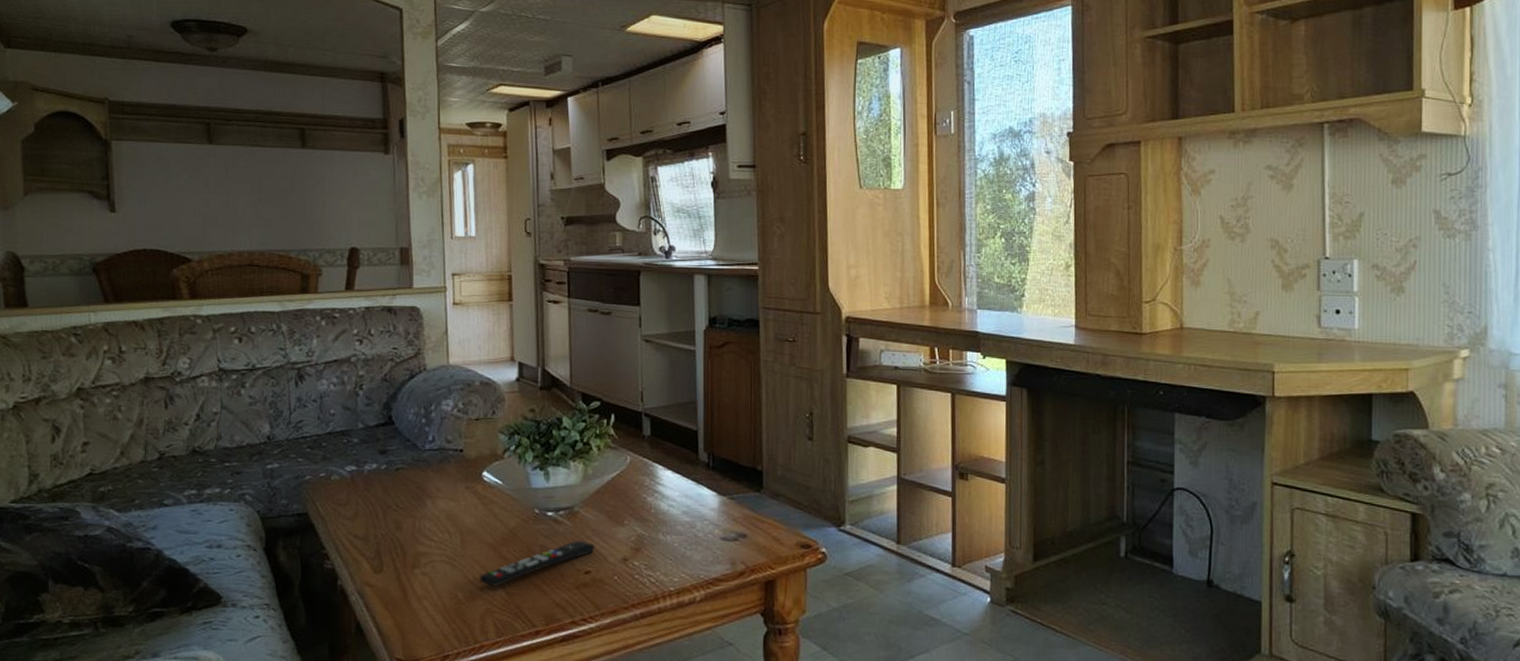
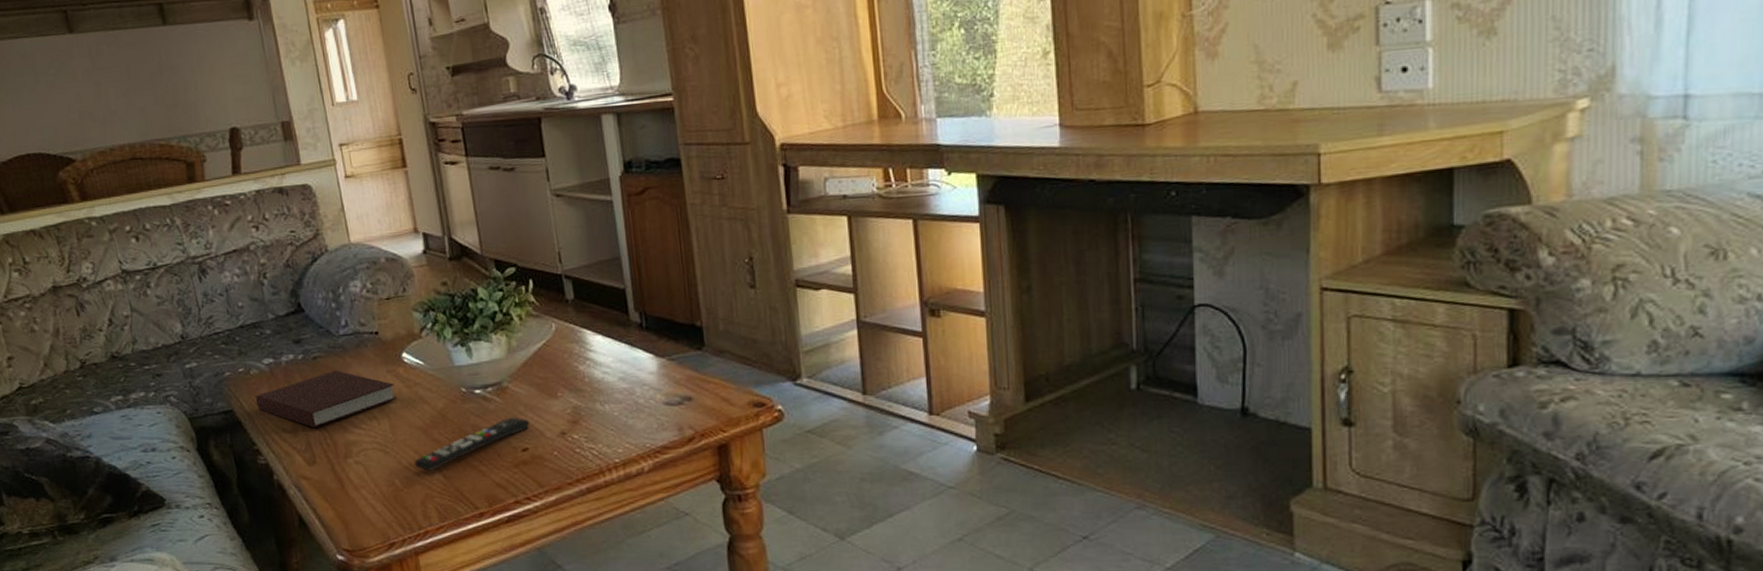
notebook: none [333,483,472,536] -> present [256,370,397,428]

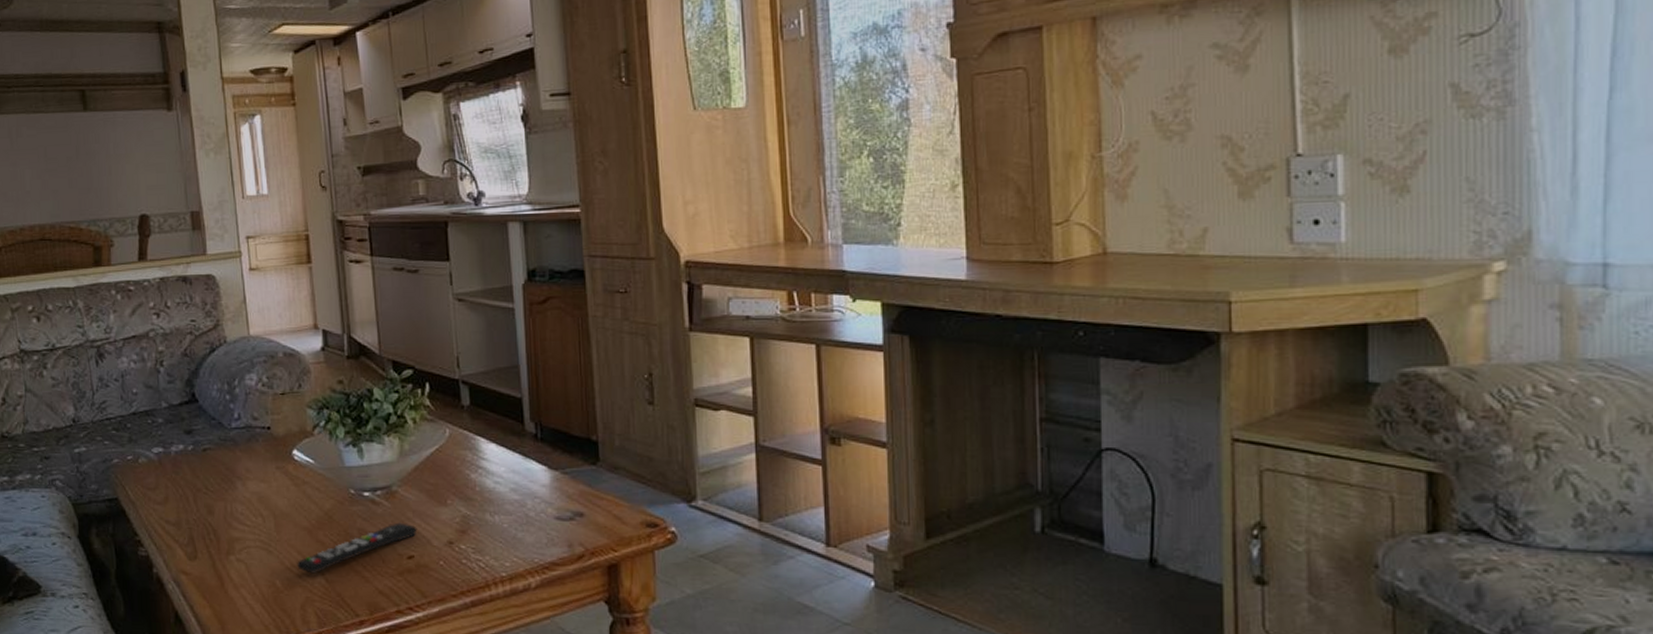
notebook: present [256,370,397,428] -> none [142,464,285,521]

